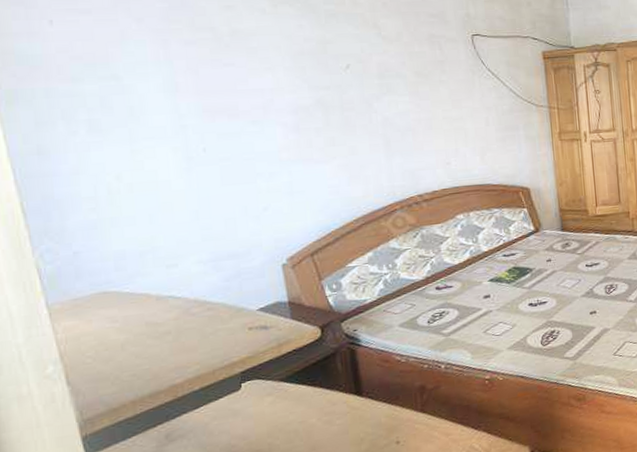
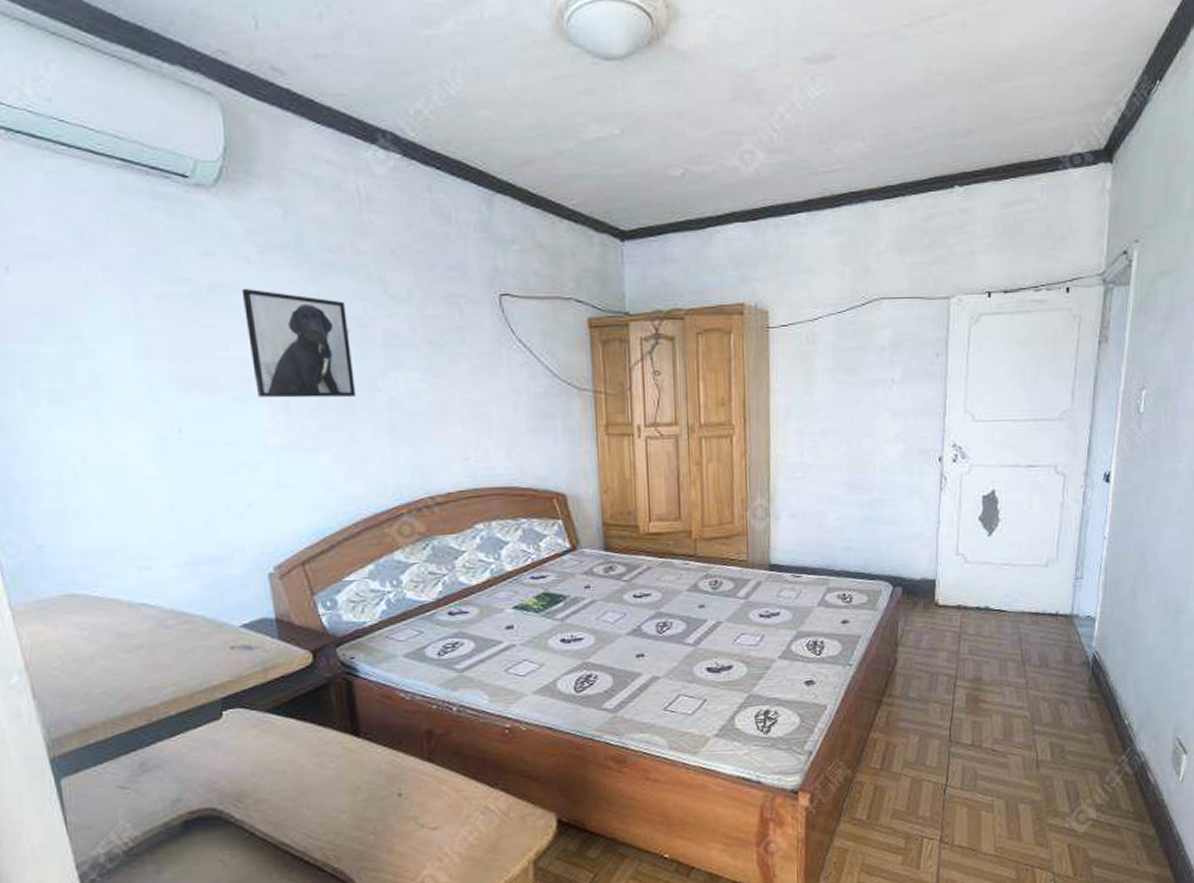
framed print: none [258,33,355,121] -> present [241,288,356,398]

